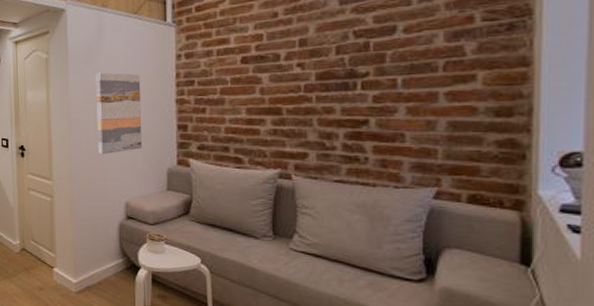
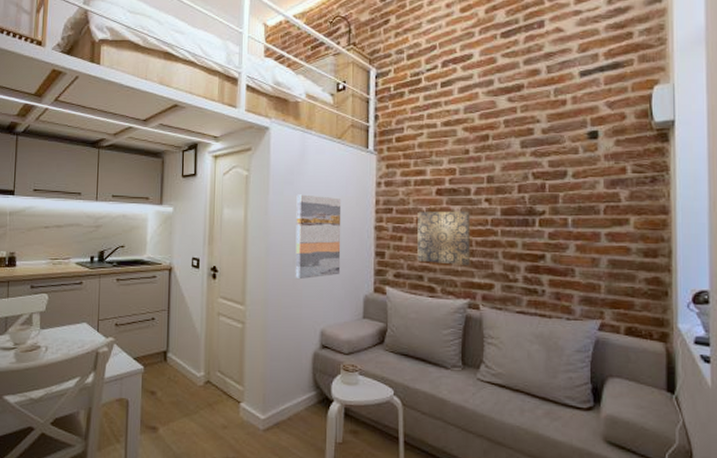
wall art: none [221,78,280,135] -> present [417,211,470,265]

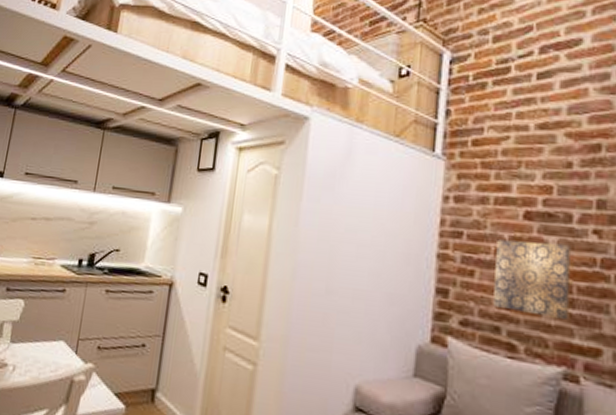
wall art: present [295,194,342,280] -> none [326,203,395,315]

